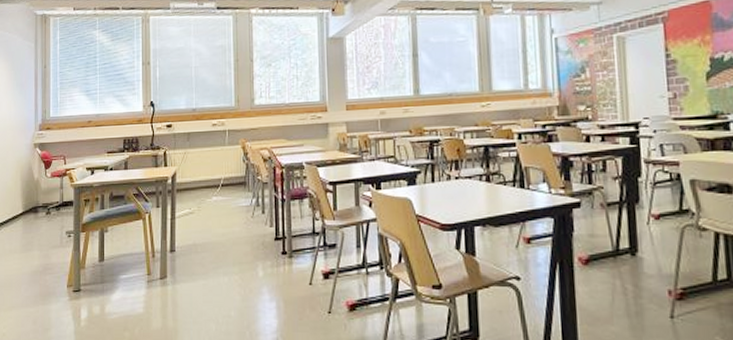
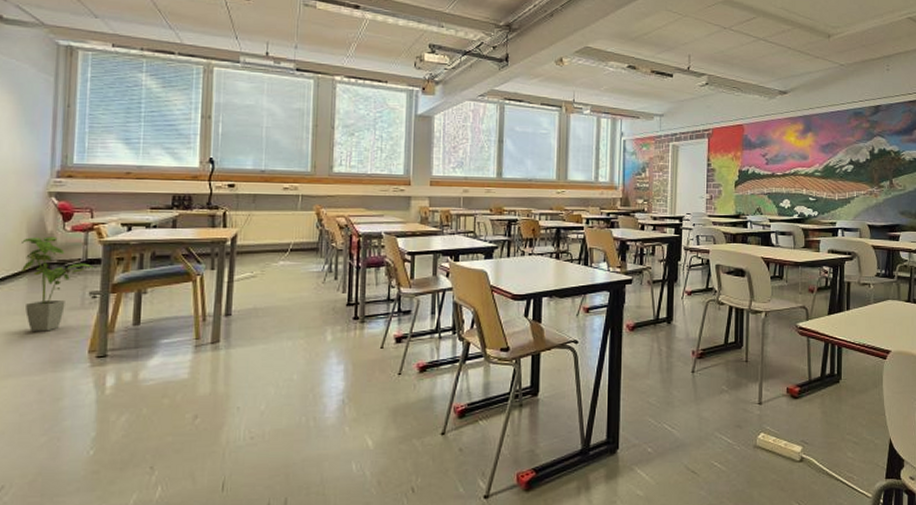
house plant: none [17,183,69,268] -> present [20,236,95,331]

